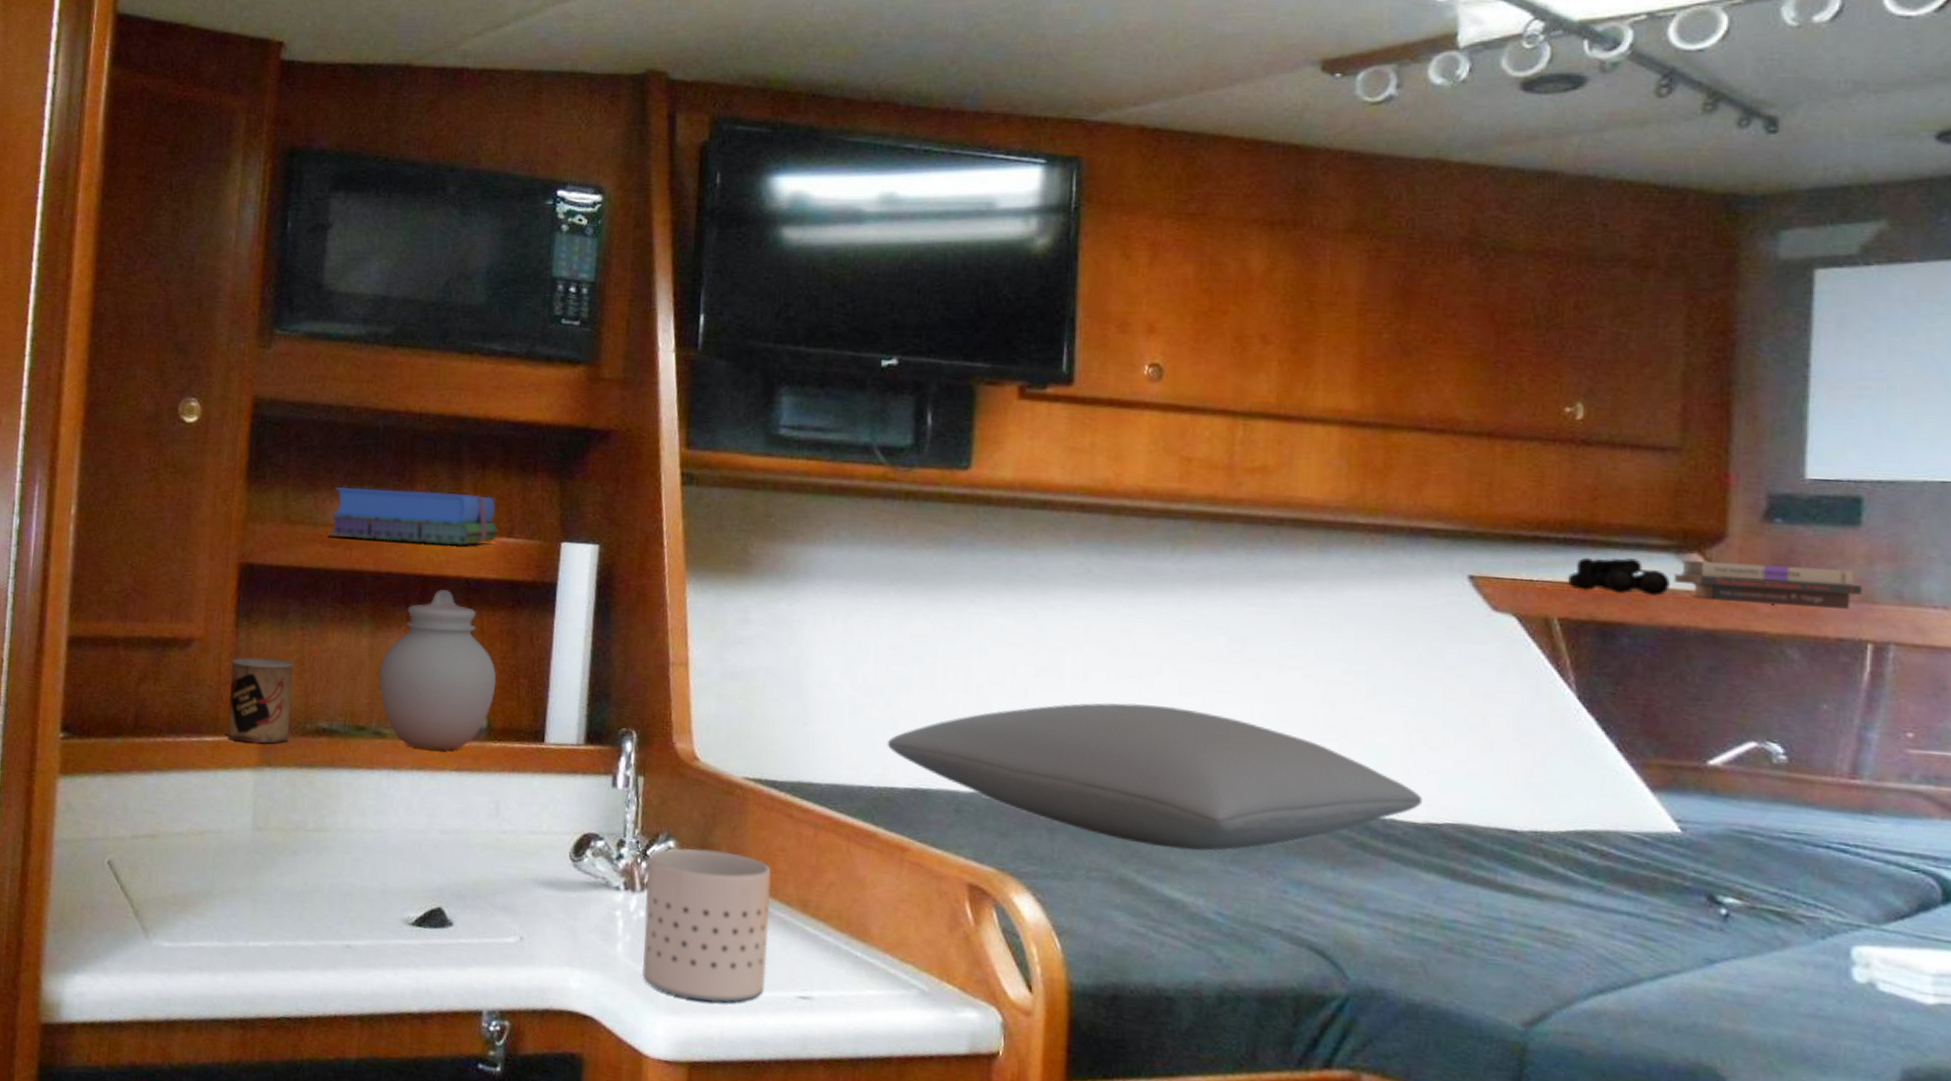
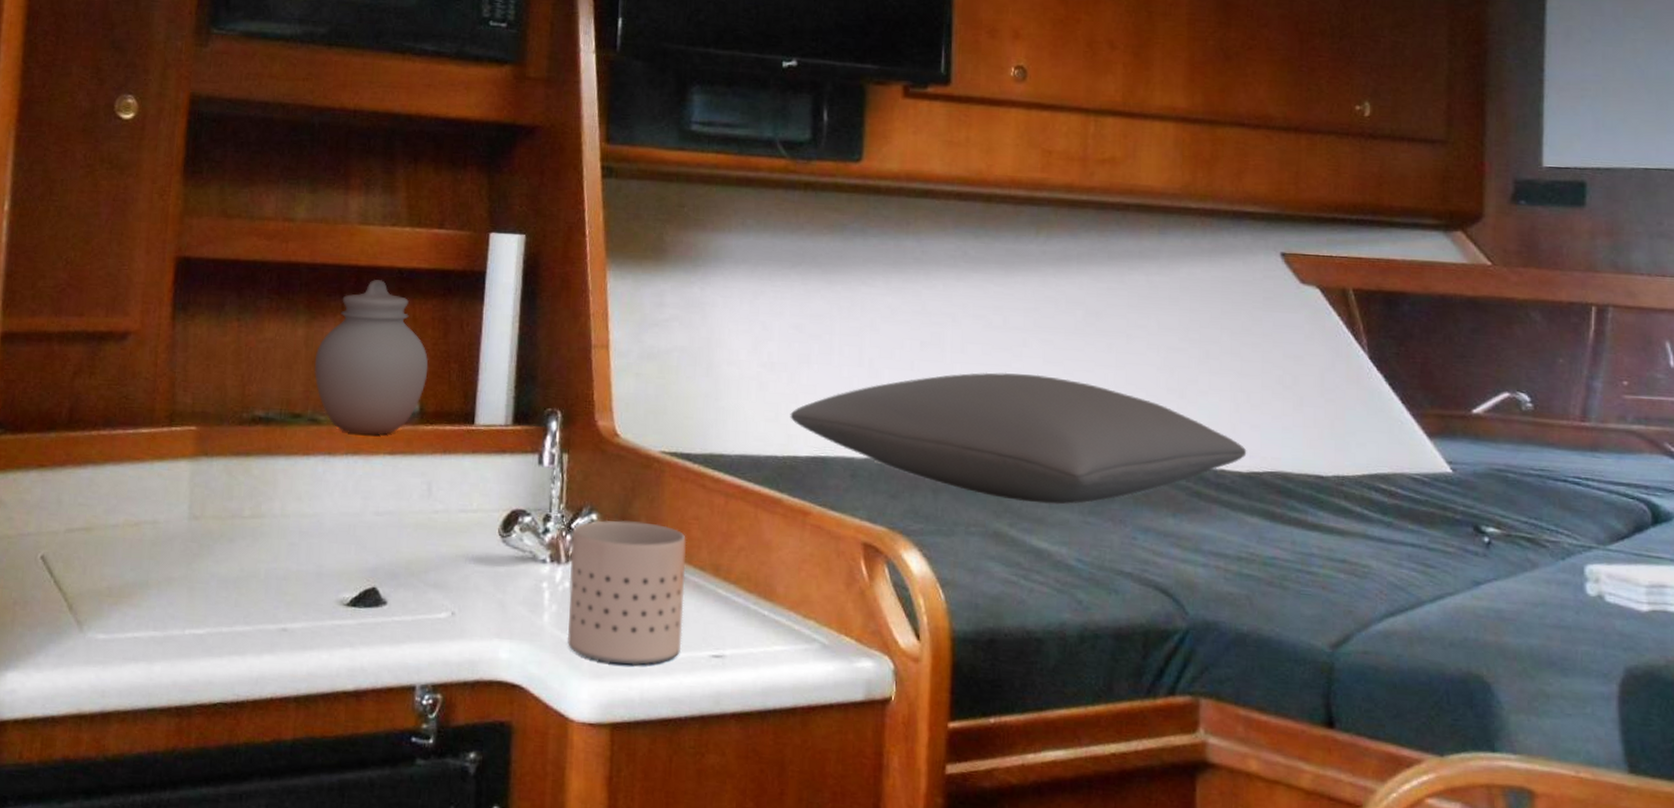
tin can: present [226,657,294,744] -> none [163,349,230,434]
books: present [328,486,497,545] -> none [264,181,429,237]
binoculars: present [1567,557,1671,596] -> none [1359,235,1441,268]
books: present [1673,560,1862,609] -> none [1442,237,1587,277]

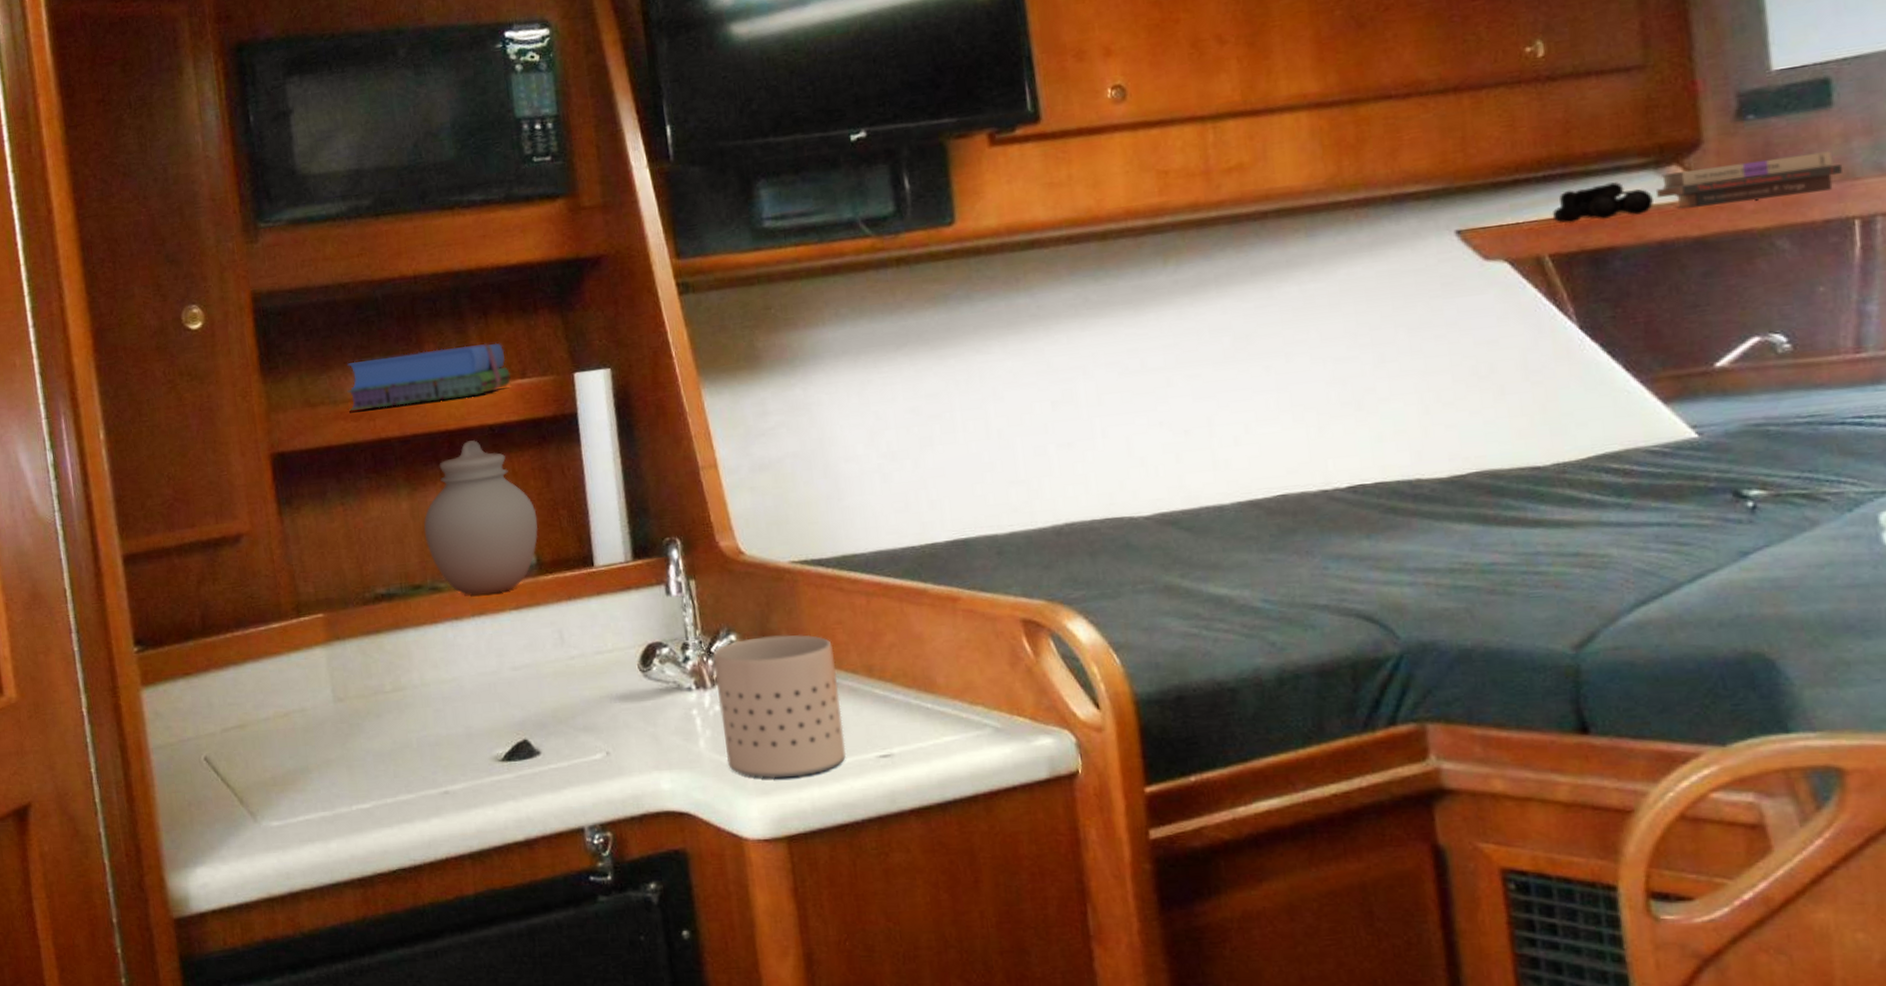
books: none [264,181,429,237] -> present [347,343,511,411]
pillow: present [790,372,1247,505] -> none [920,413,1445,550]
binoculars: none [1359,235,1441,268] -> present [1552,182,1655,224]
books: none [1442,237,1587,277] -> present [1655,151,1842,210]

